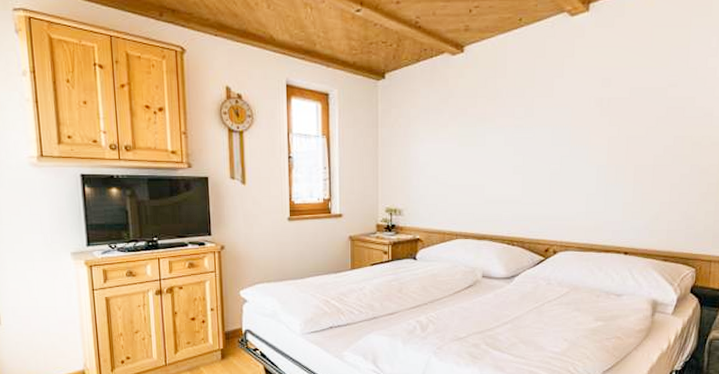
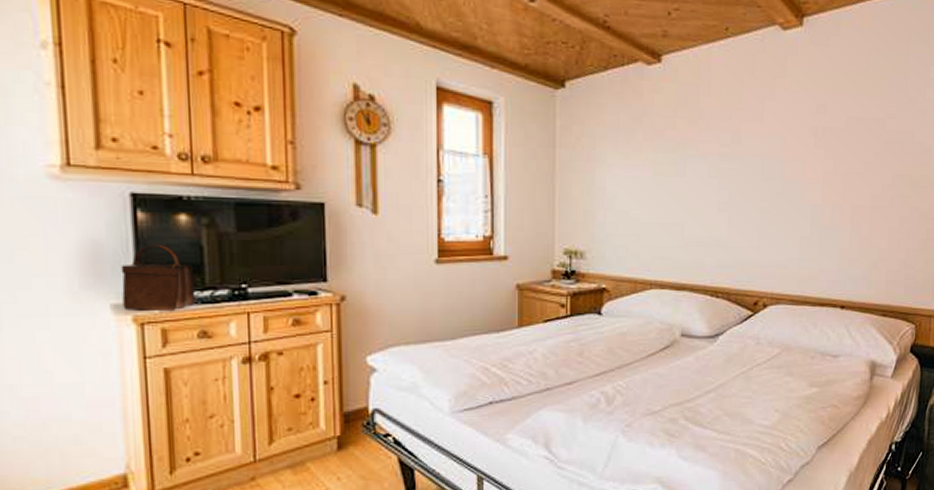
handbag: none [76,210,124,258] -> present [120,244,196,312]

